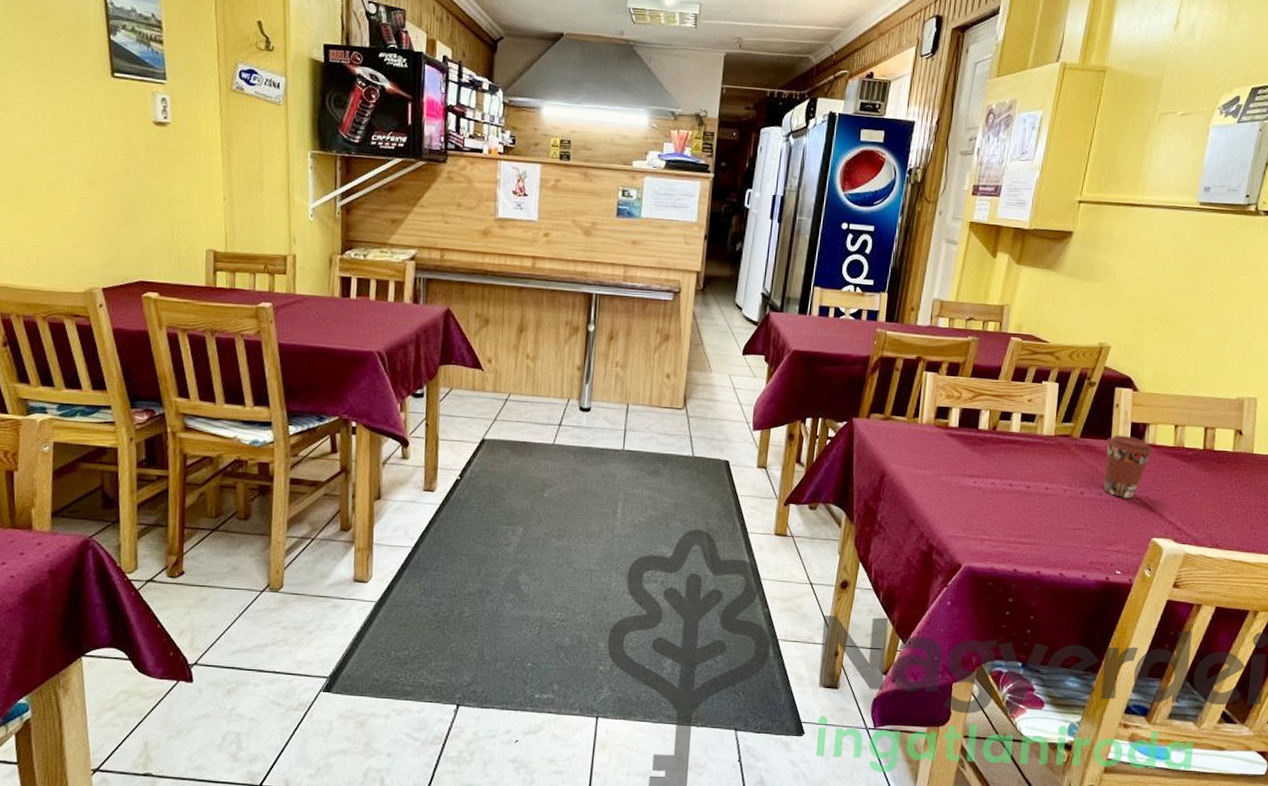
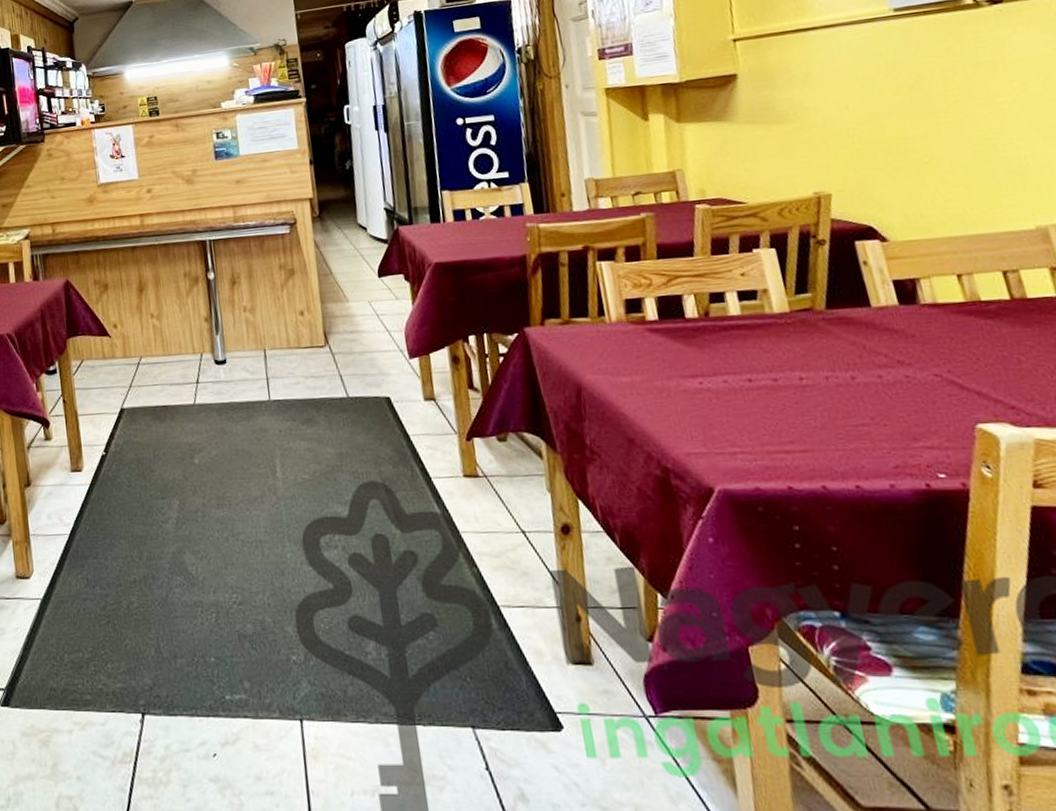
coffee cup: present [1104,434,1153,498] -> none [864,297,938,377]

